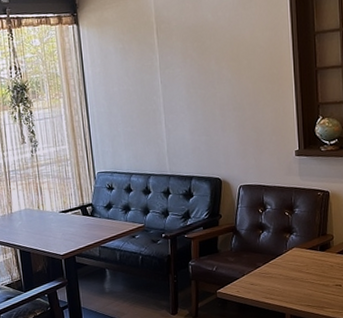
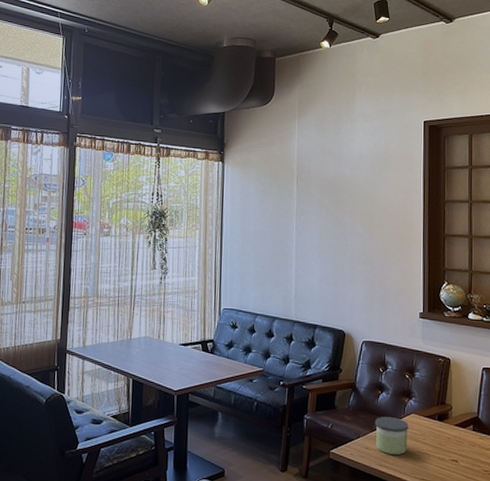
candle: none [258,253,292,287] -> present [375,417,409,455]

